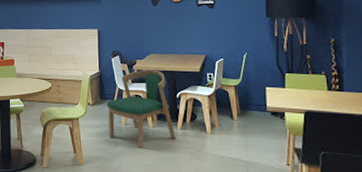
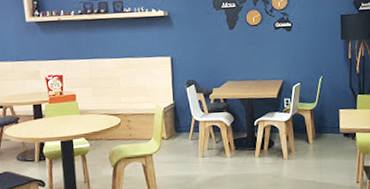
dining chair: present [106,70,176,149] -> none [182,98,254,181]

